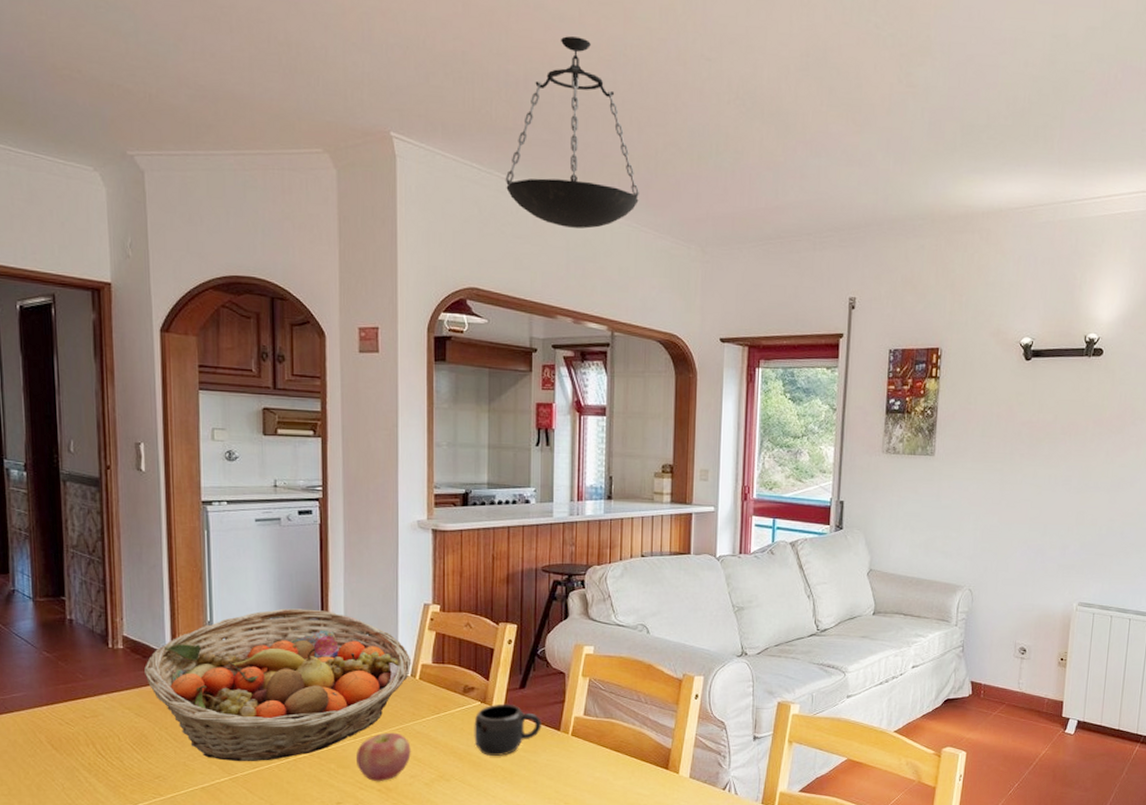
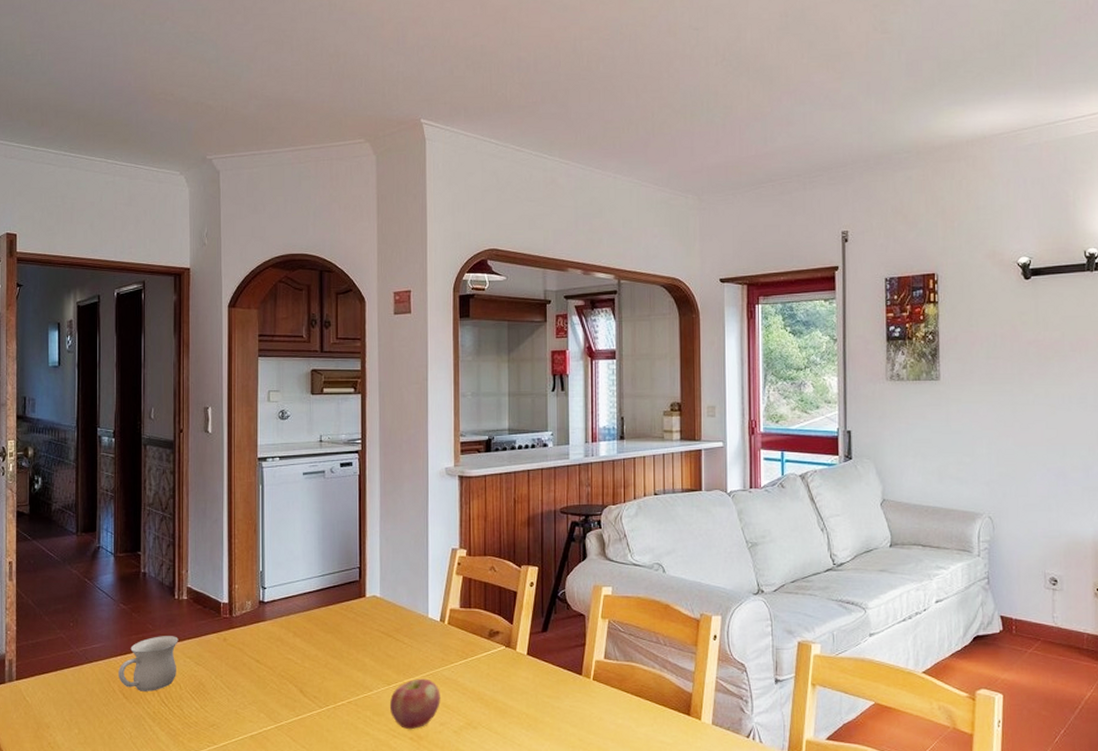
mug: none [45,686,115,743] -> present [118,636,179,691]
fruit basket: present [144,608,412,762] -> none [205,557,441,710]
mug: present [474,703,542,756] -> none [499,647,564,702]
pendant lamp: present [505,36,639,229] -> none [519,22,639,188]

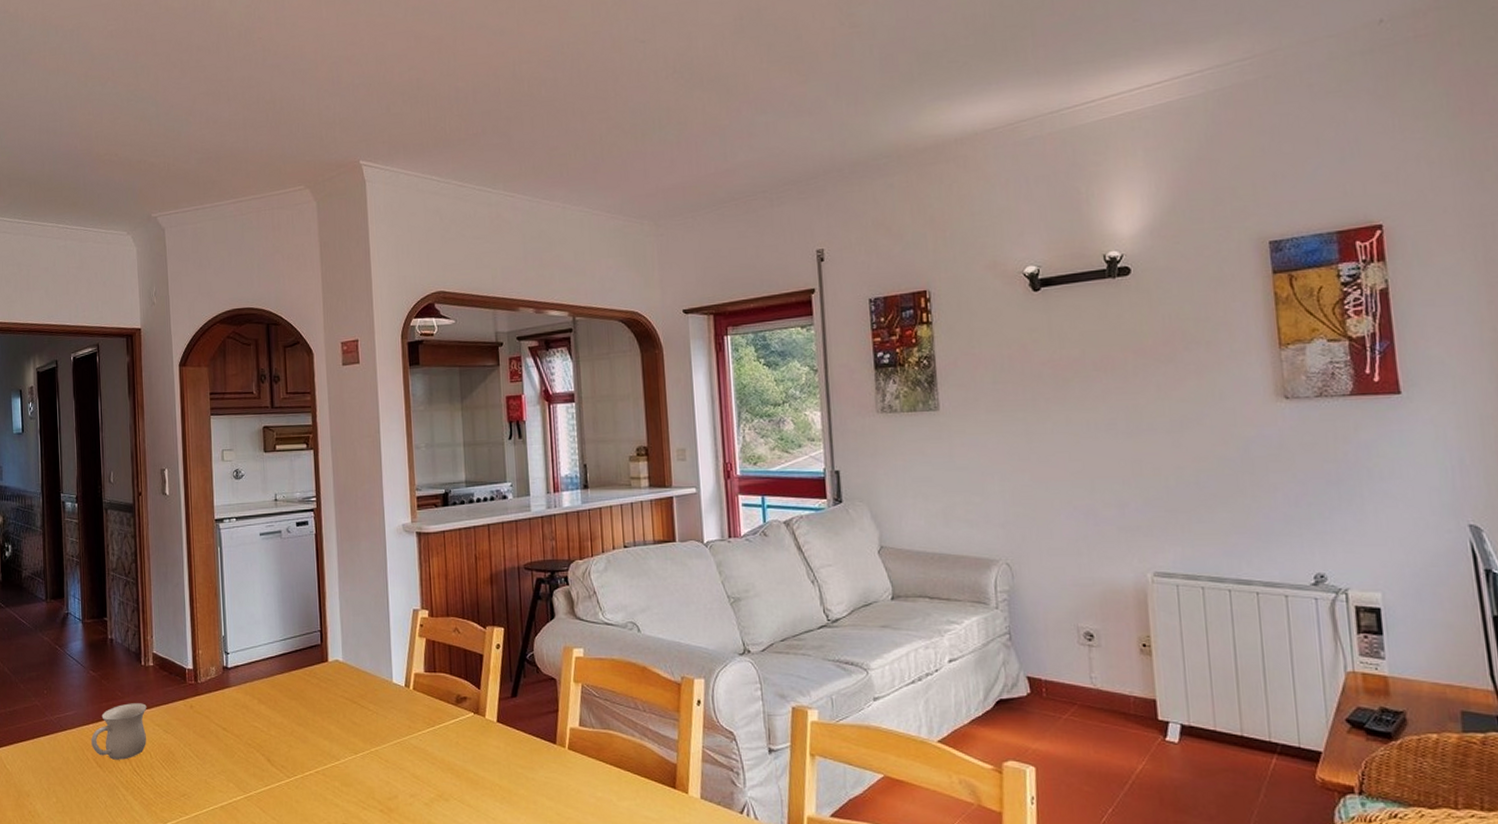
apple: present [390,678,440,730] -> none [358,747,410,802]

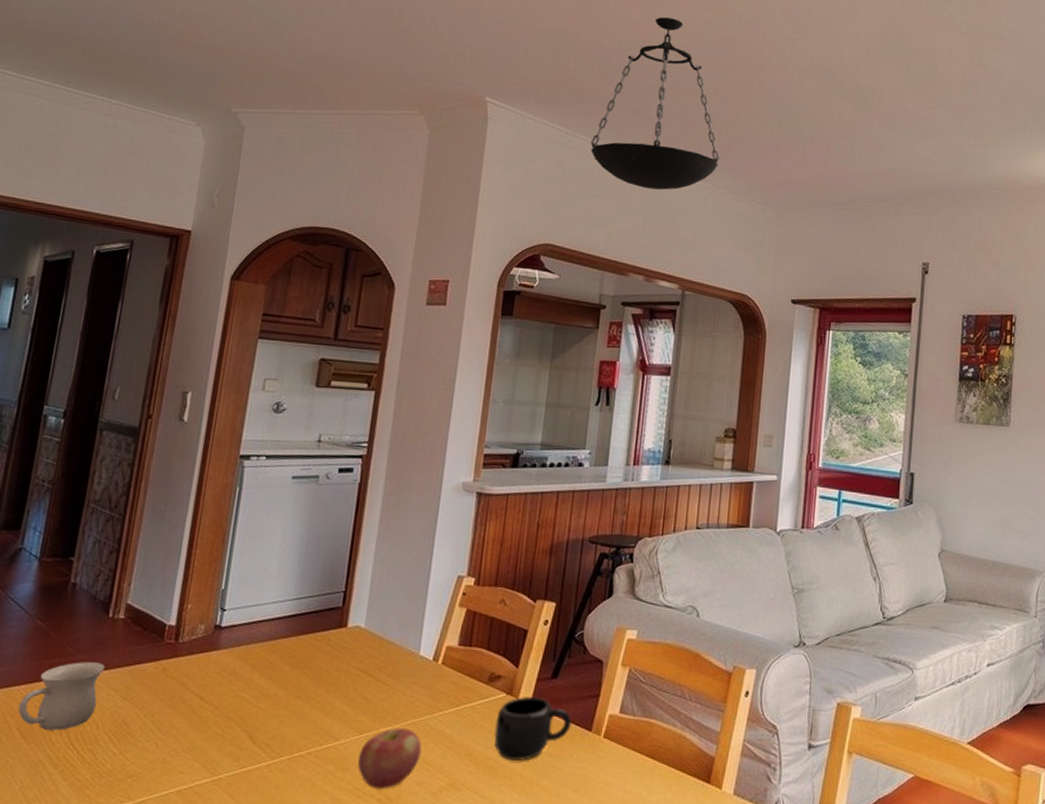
apple: none [358,747,410,802] -> present [358,727,422,790]
pendant lamp: none [462,45,588,222] -> present [590,17,720,190]
mug: none [468,714,537,773] -> present [494,696,572,761]

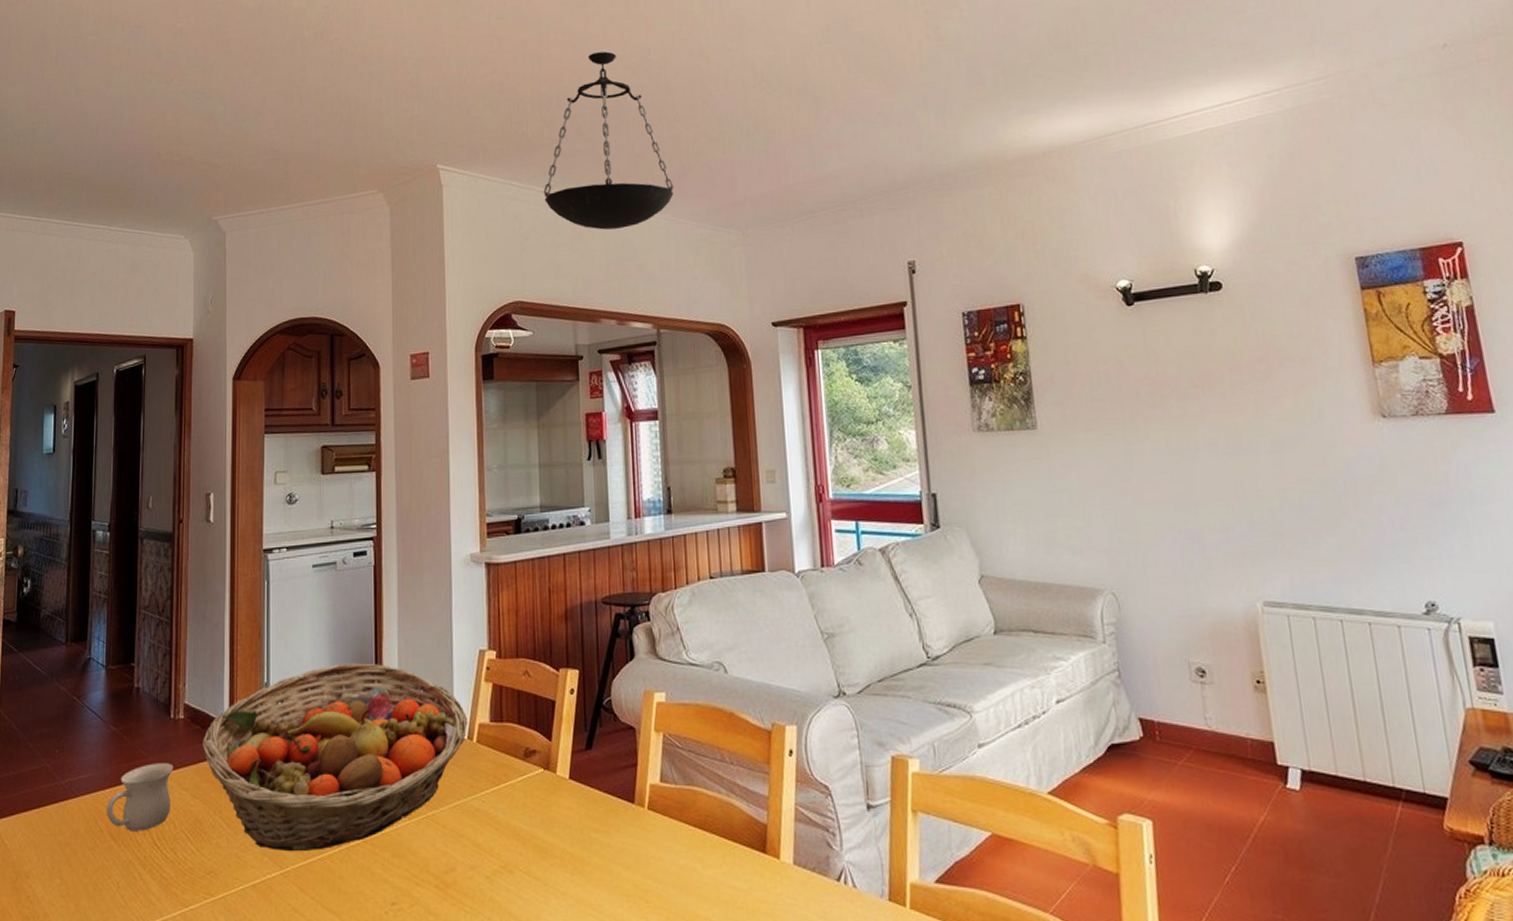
fruit basket: none [141,577,436,760] -> present [203,663,468,852]
apple: present [358,727,422,790] -> none [412,810,470,876]
mug: present [494,696,572,761] -> none [537,769,613,838]

